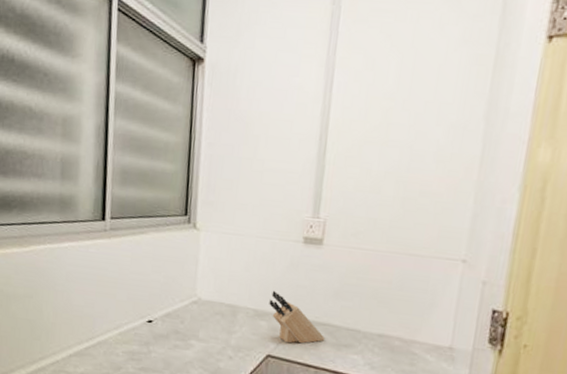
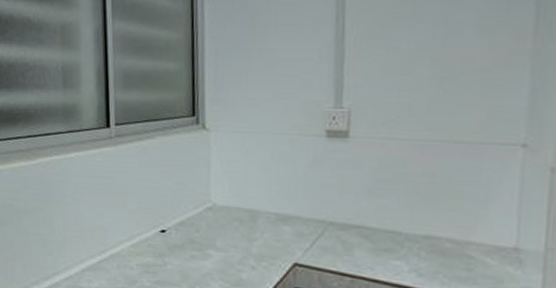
knife block: present [269,290,326,344] -> none [292,191,361,250]

